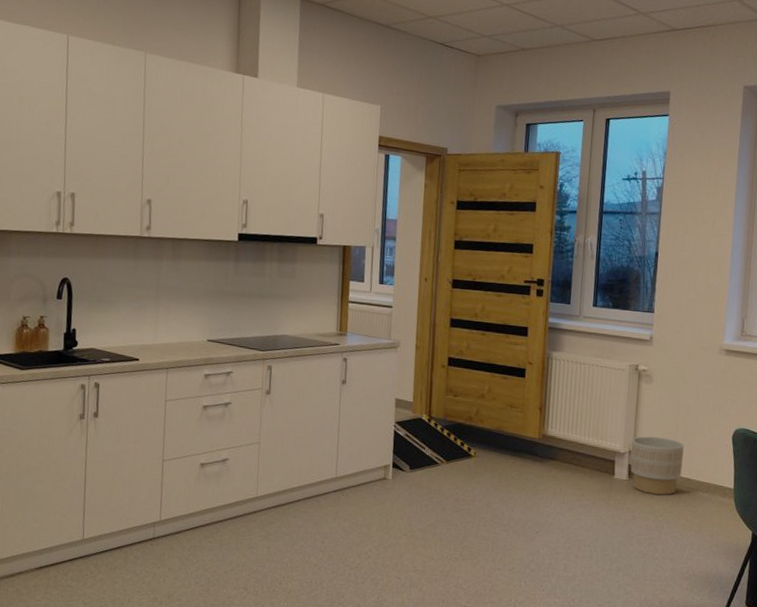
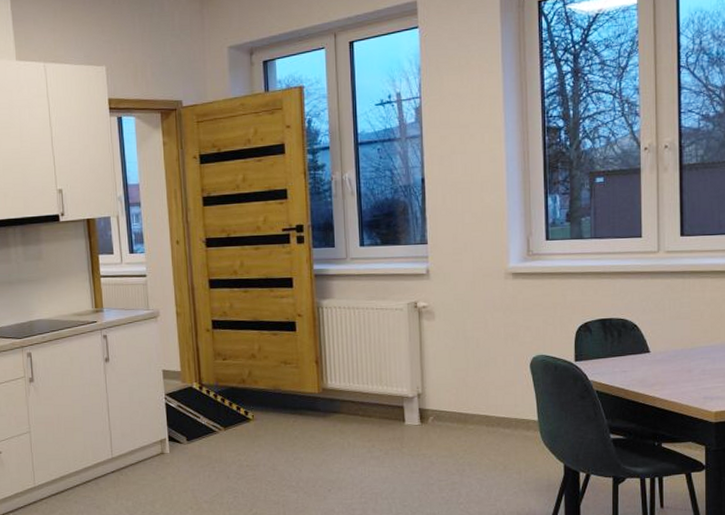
planter: present [630,436,684,495] -> none [419,375,478,437]

